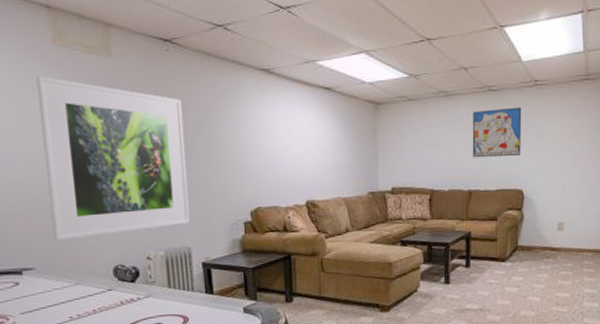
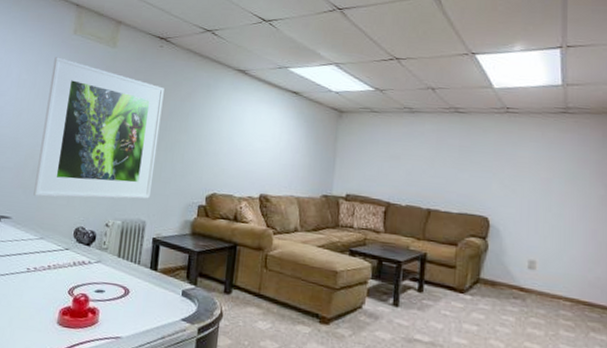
wall art: present [472,107,522,158] -> none [434,130,491,182]

